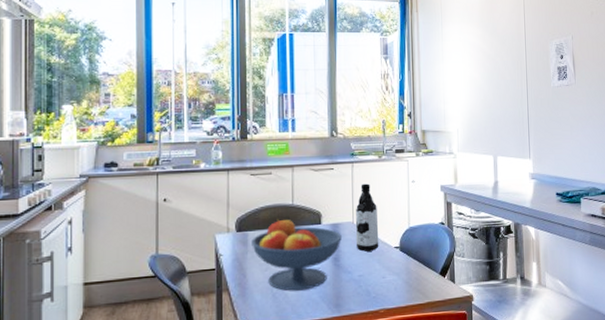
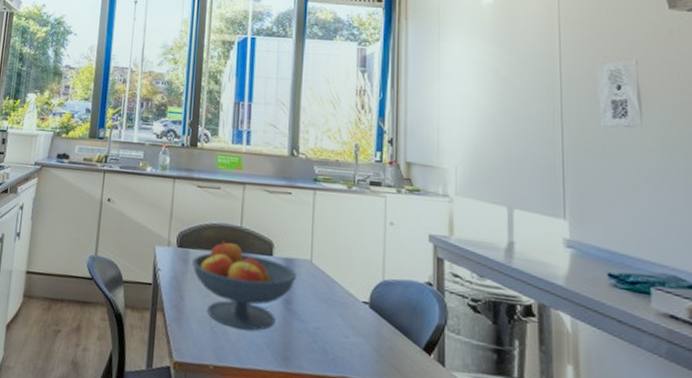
water bottle: present [355,183,379,252] -> none [313,216,343,301]

